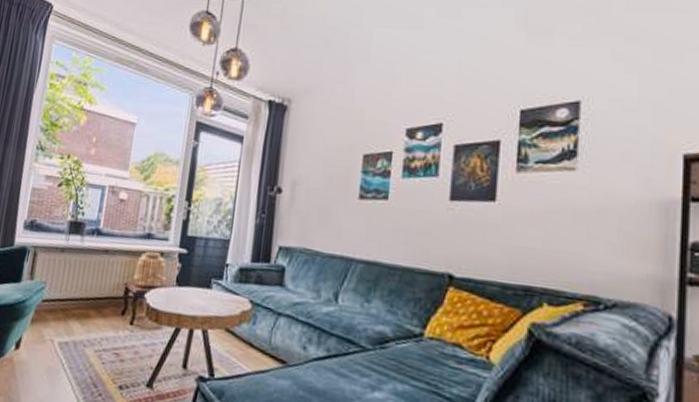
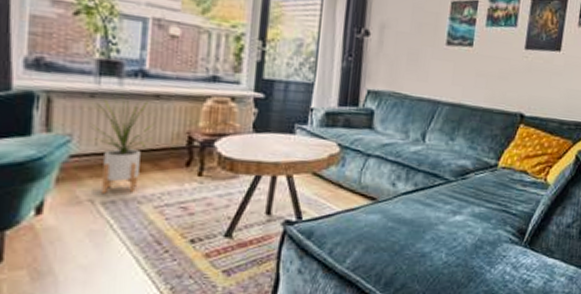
house plant: none [58,250,102,335] -> present [90,95,154,193]

